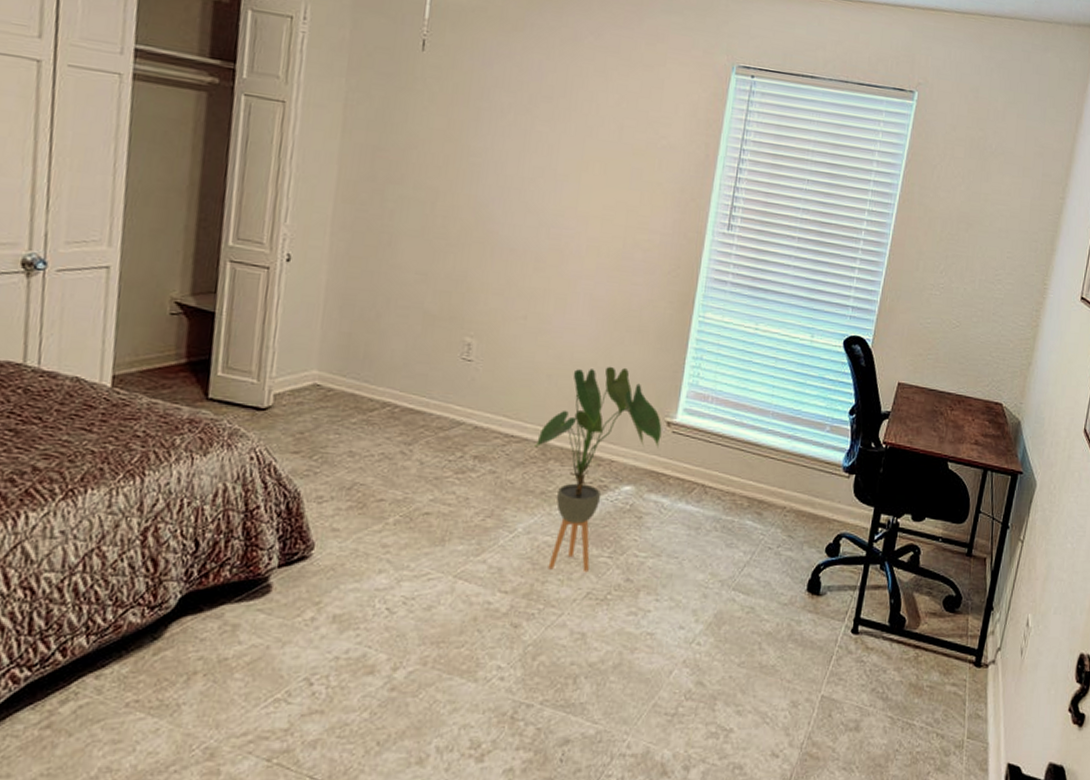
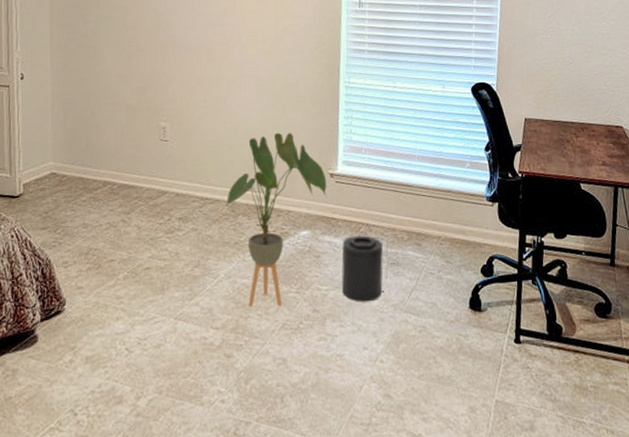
trash can: none [662,493,736,575] -> present [341,231,401,302]

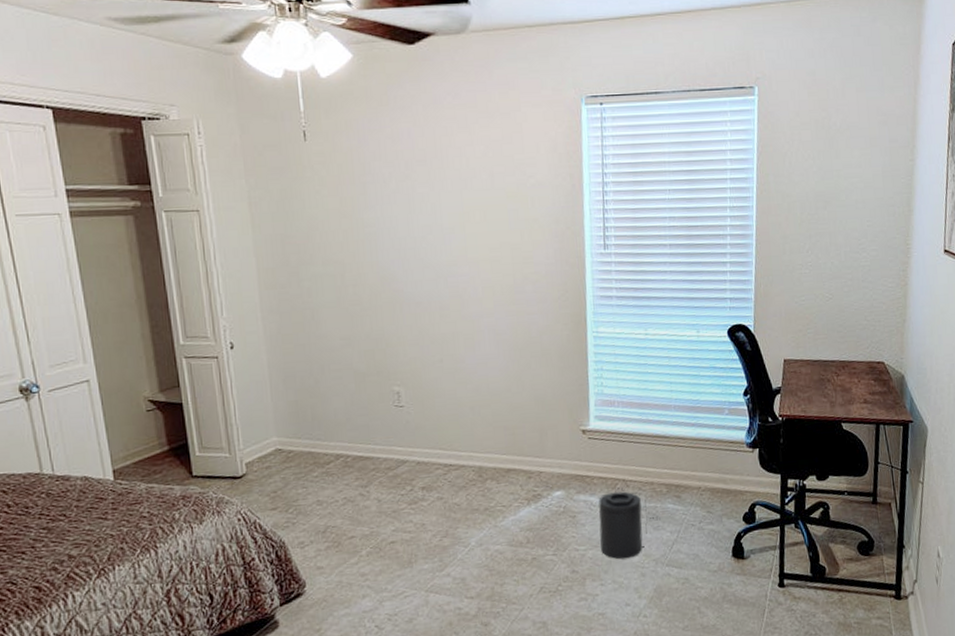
house plant: present [225,132,327,307] -> none [471,389,579,573]

